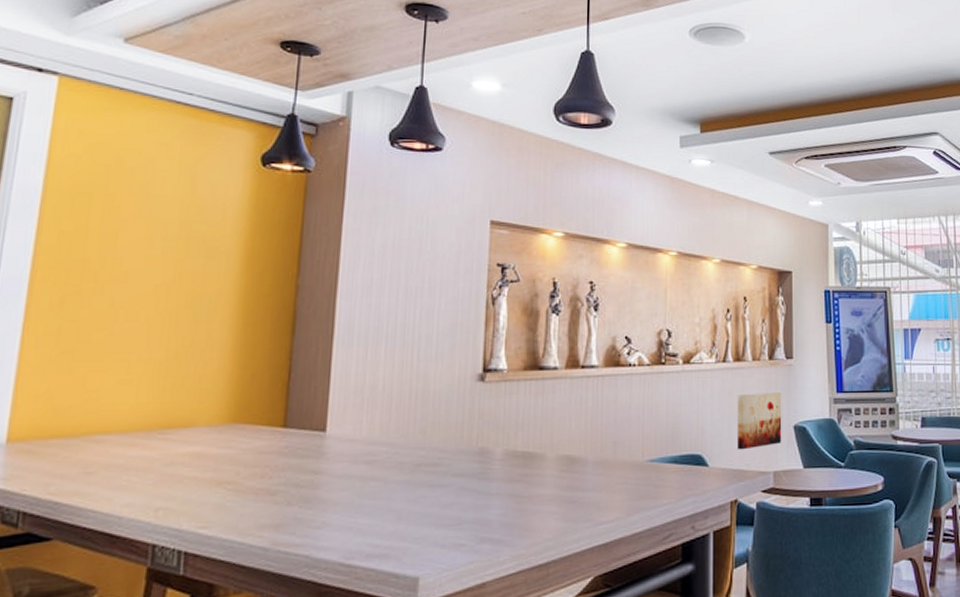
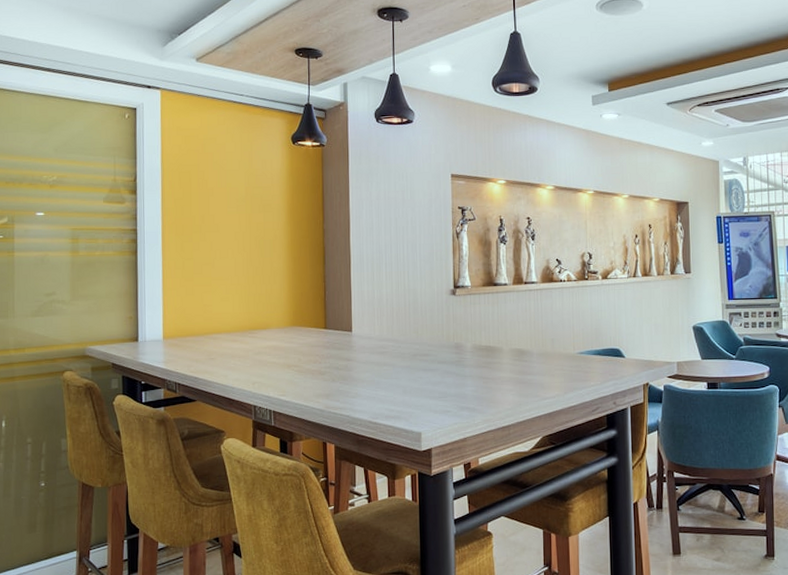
wall art: present [737,393,782,450] -> none [646,300,683,345]

